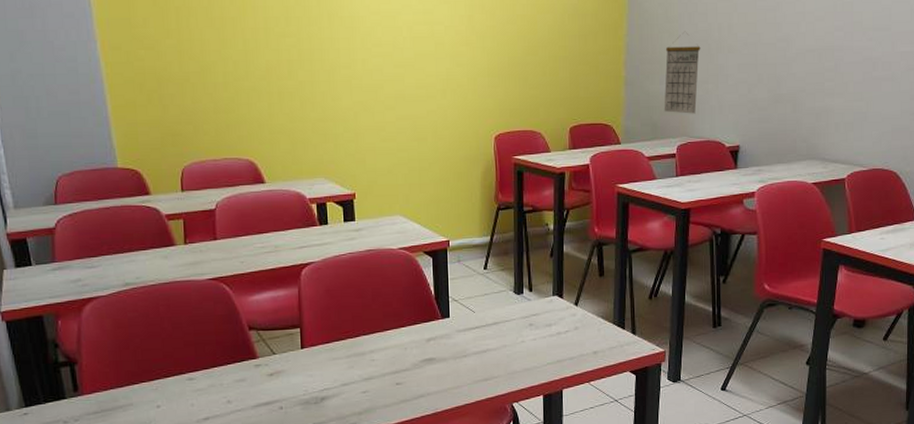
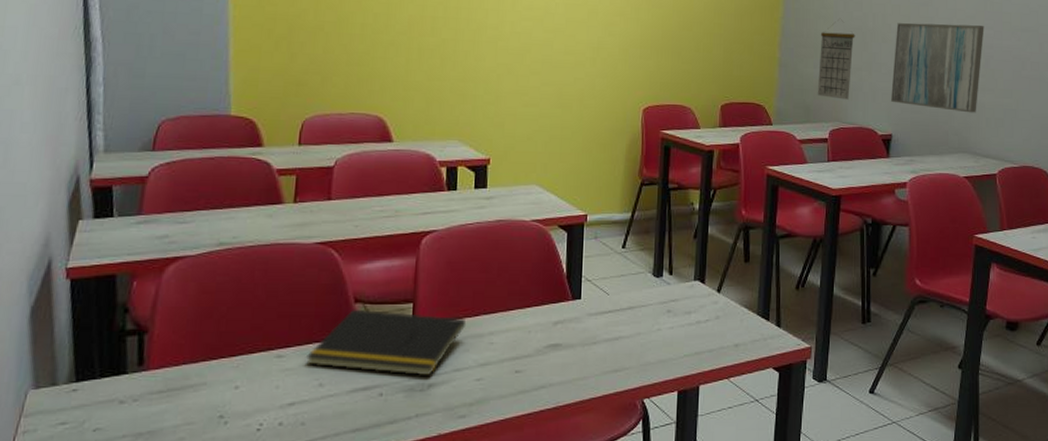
notepad: none [212,335,349,391] -> present [305,309,467,376]
wall art: none [738,28,834,119] -> present [891,22,984,113]

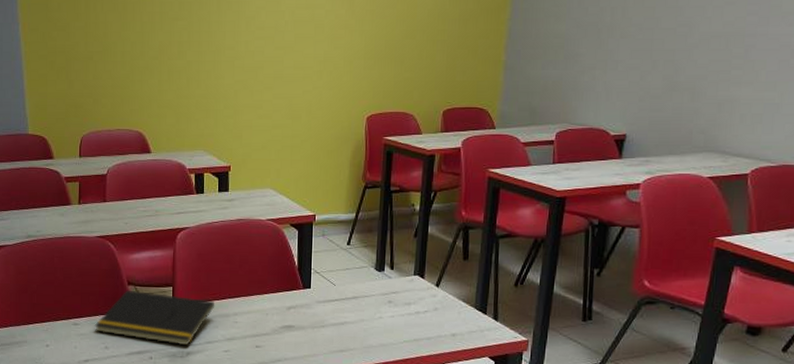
calendar: present [817,18,855,100] -> none [544,15,590,100]
wall art: present [891,22,984,113] -> none [627,12,747,109]

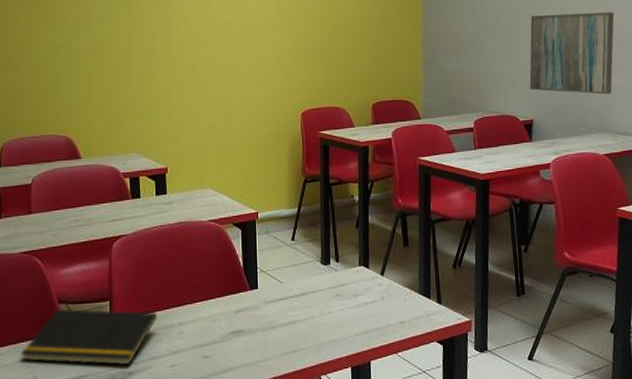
wall art: none [627,12,747,109] -> present [529,12,614,95]

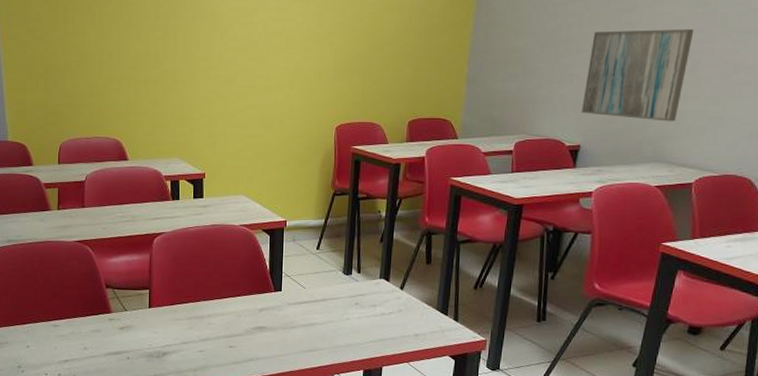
notepad: present [19,309,158,366] -> none [73,292,190,347]

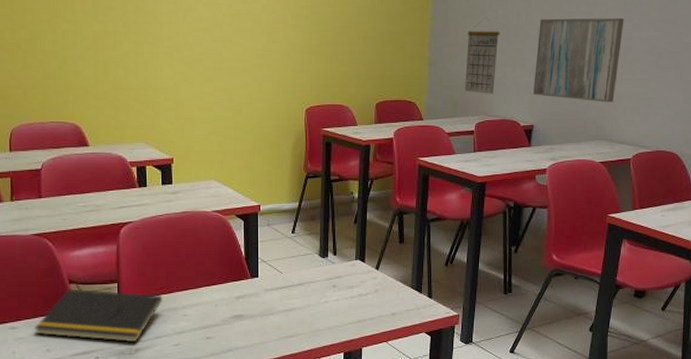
notepad: none [73,292,190,347] -> present [33,288,163,343]
calendar: none [504,30,548,112] -> present [464,17,500,94]

